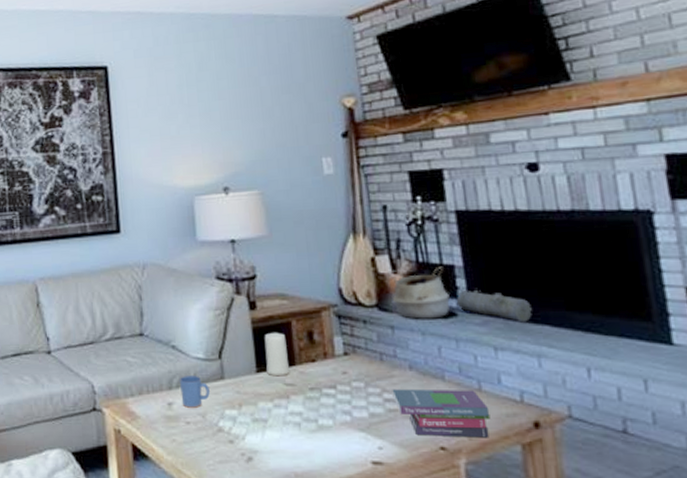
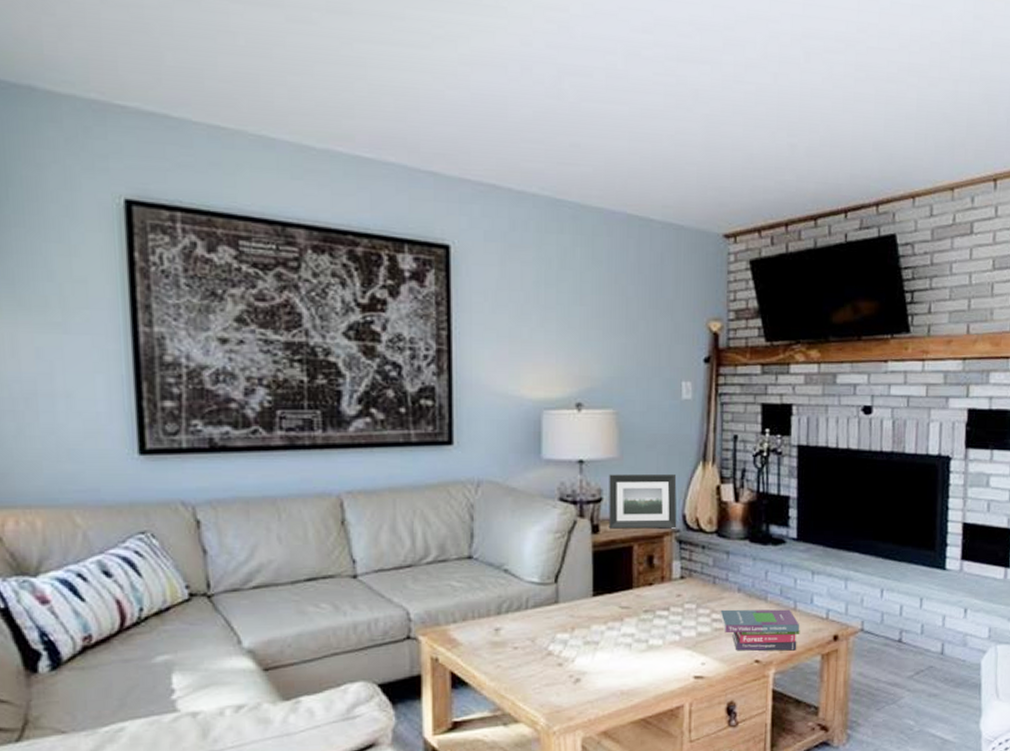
mug: present [180,376,210,408] -> none [510,600,542,633]
picture frame: none [260,248,334,305] -> present [608,473,677,529]
candle: present [264,332,290,377] -> none [603,556,627,600]
woven basket: present [387,266,450,319] -> none [730,497,782,545]
decorative log: present [457,290,532,323] -> none [787,520,847,550]

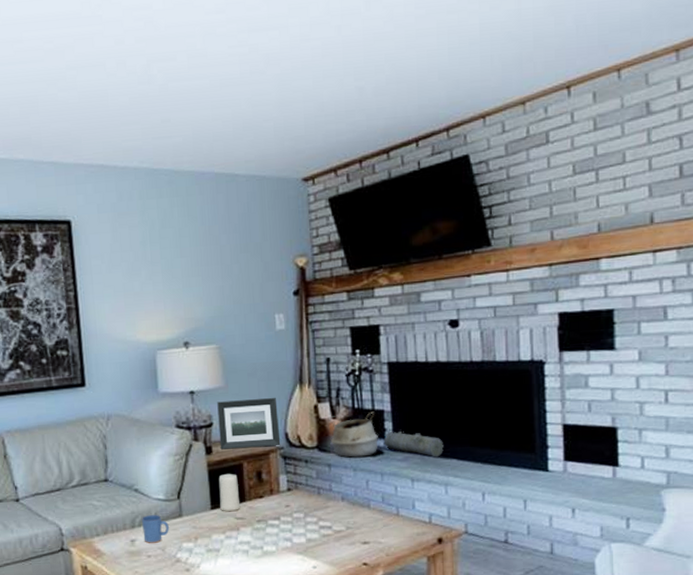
mug: none [510,600,542,633] -> present [142,515,169,543]
candle: none [603,556,627,600] -> present [218,473,241,512]
books: present [720,609,800,651] -> none [326,515,405,555]
woven basket: none [730,497,782,545] -> present [328,411,378,458]
decorative log: none [787,520,847,550] -> present [384,431,444,458]

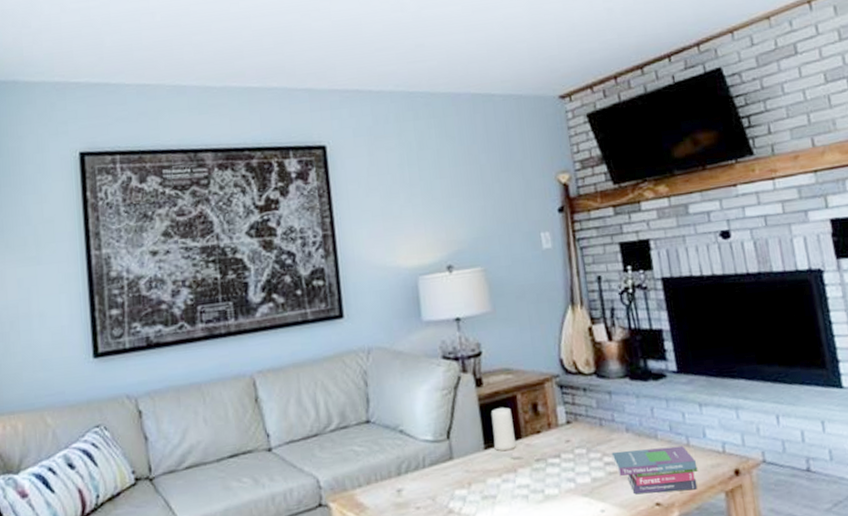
mug: present [142,515,169,543] -> none [408,458,439,493]
picture frame: present [217,397,281,450] -> none [485,320,556,381]
books: none [326,515,405,555] -> present [611,445,698,495]
woven basket: present [328,411,378,458] -> none [604,331,660,383]
decorative log: present [384,431,444,458] -> none [666,351,730,379]

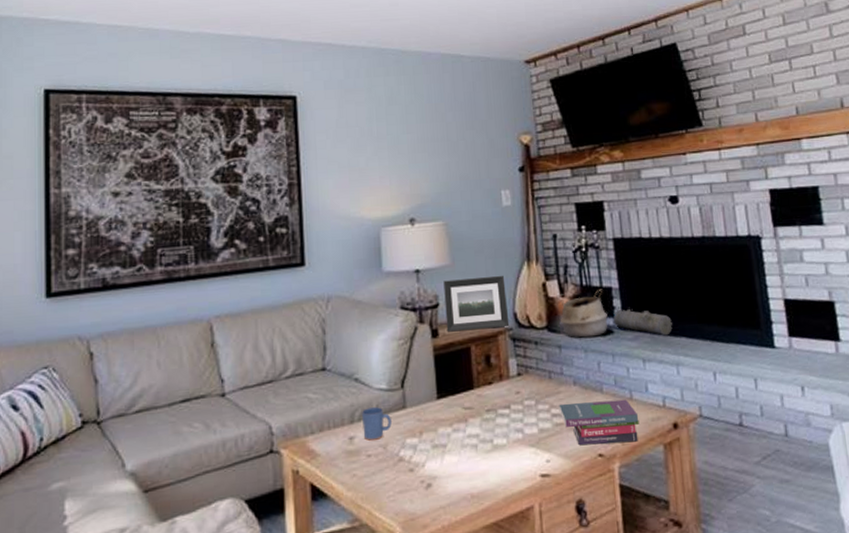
mug: none [408,458,439,493] -> present [362,407,392,441]
picture frame: none [485,320,556,381] -> present [443,275,510,332]
candle: present [491,407,517,452] -> none [445,358,469,402]
woven basket: none [604,331,660,383] -> present [556,289,608,338]
decorative log: none [666,351,730,379] -> present [614,309,673,336]

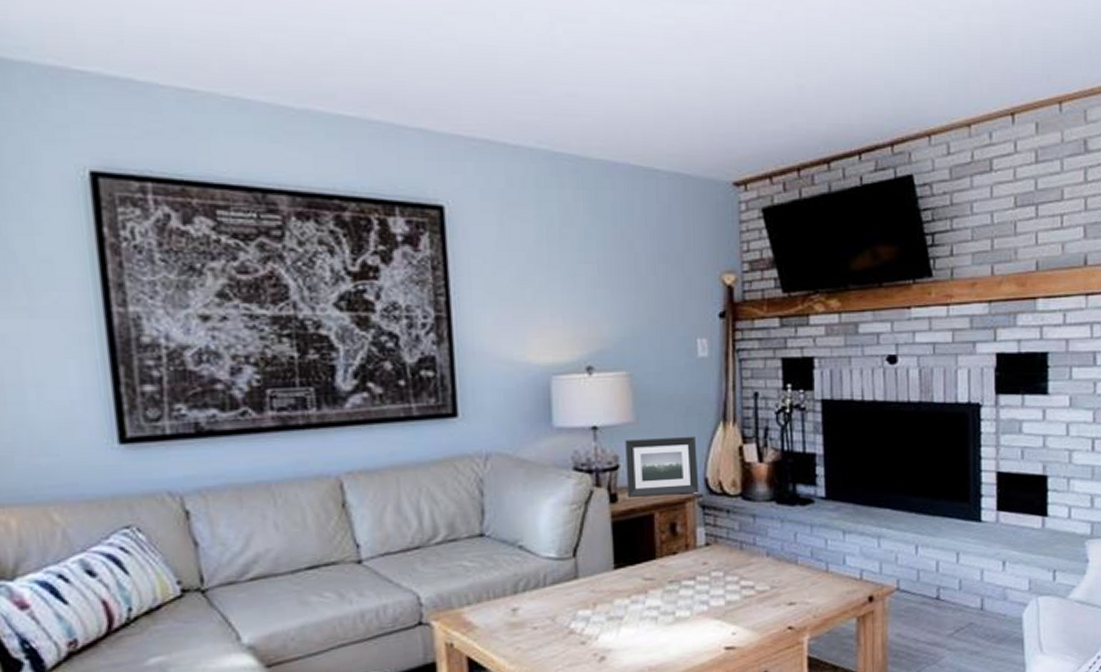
mug: present [362,407,392,441] -> none [527,577,561,612]
woven basket: present [556,289,608,338] -> none [754,454,809,507]
books: present [559,399,639,446] -> none [749,571,834,618]
decorative log: present [614,309,673,336] -> none [815,478,877,507]

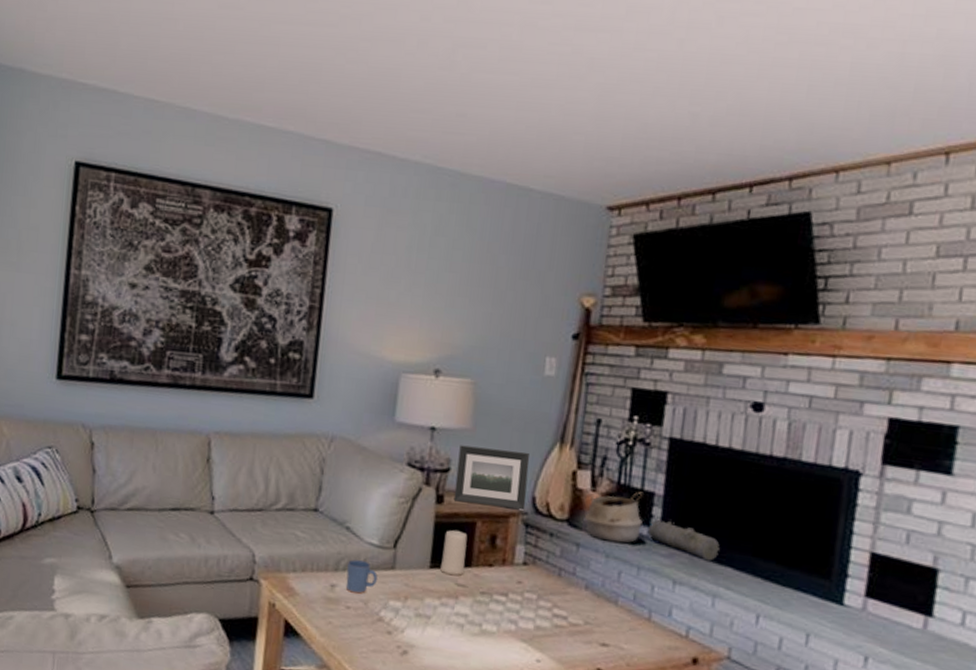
mug: none [527,577,561,612] -> present [346,559,378,594]
candle: none [624,525,650,572] -> present [440,530,468,576]
woven basket: none [754,454,809,507] -> present [585,487,643,543]
decorative log: none [815,478,877,507] -> present [648,520,720,561]

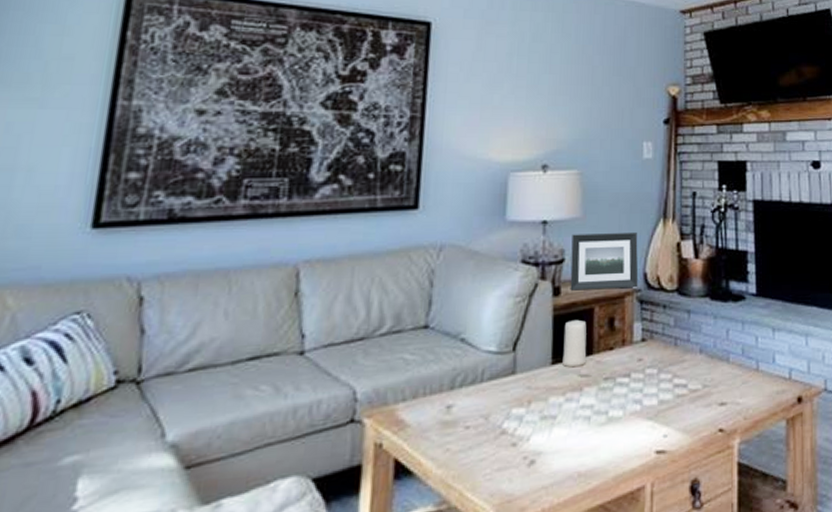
mug: present [346,559,378,594] -> none [463,372,498,410]
woven basket: present [585,487,643,543] -> none [690,252,741,303]
decorative log: present [648,520,720,561] -> none [747,275,805,304]

